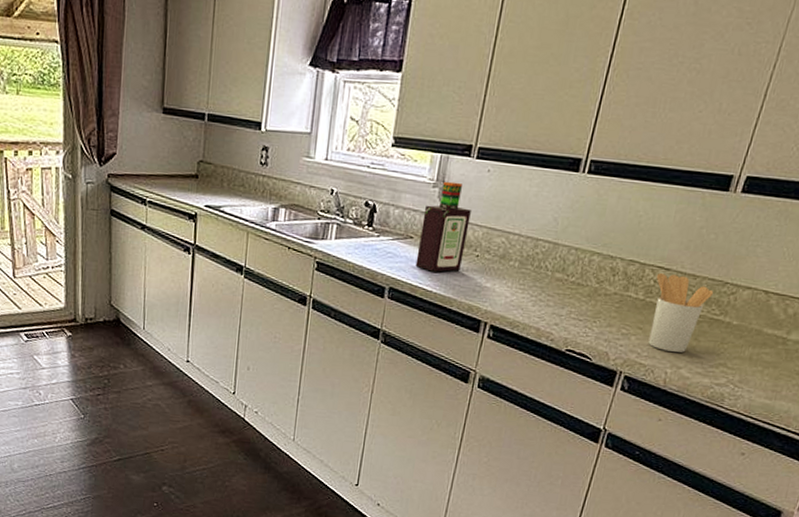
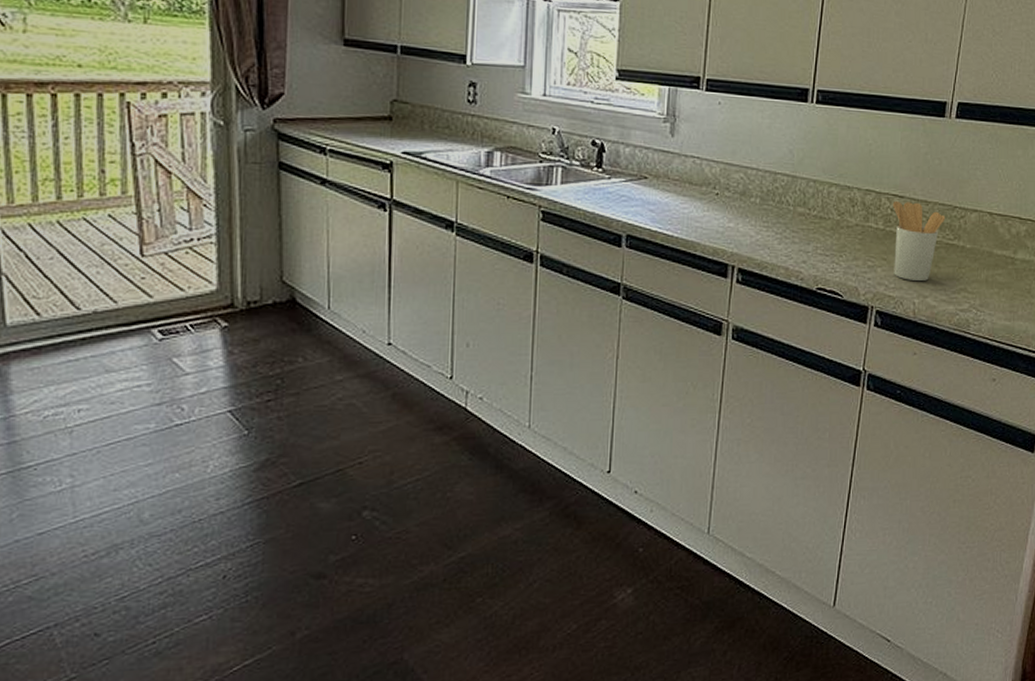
bottle: present [415,181,471,273] -> none [653,115,706,214]

